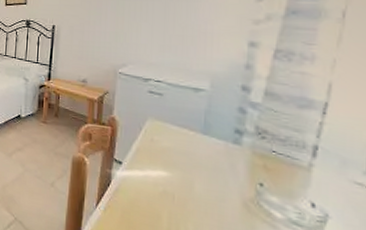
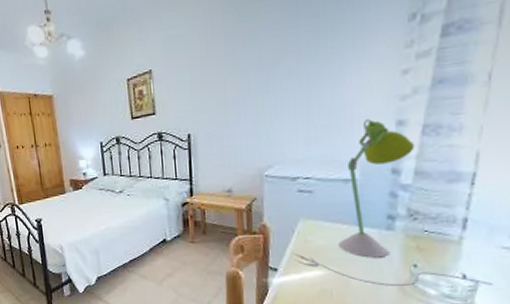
desk lamp: none [138,36,345,220] -> present [292,119,493,287]

